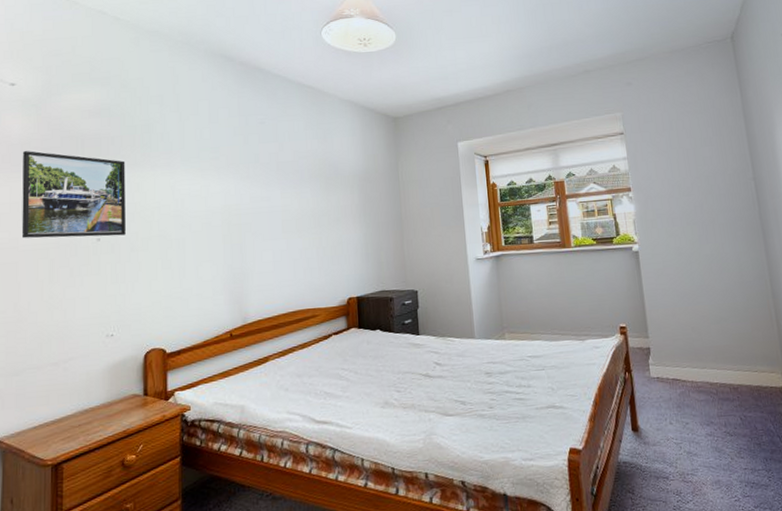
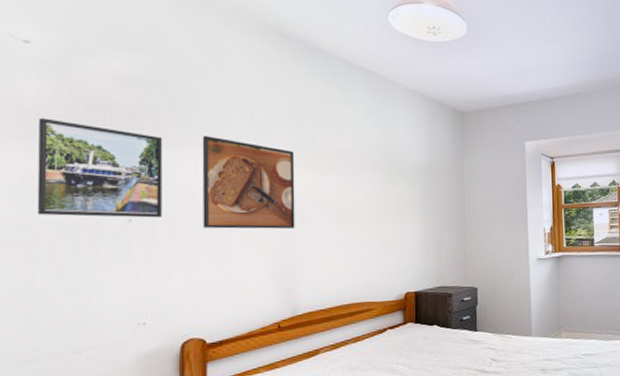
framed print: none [159,156,243,244] -> present [202,135,295,229]

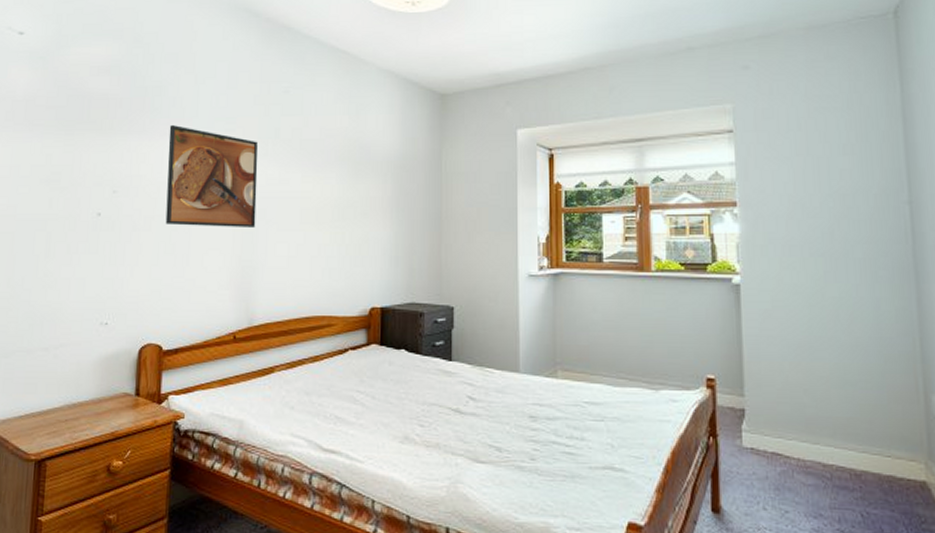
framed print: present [37,118,163,218] -> none [20,109,133,212]

